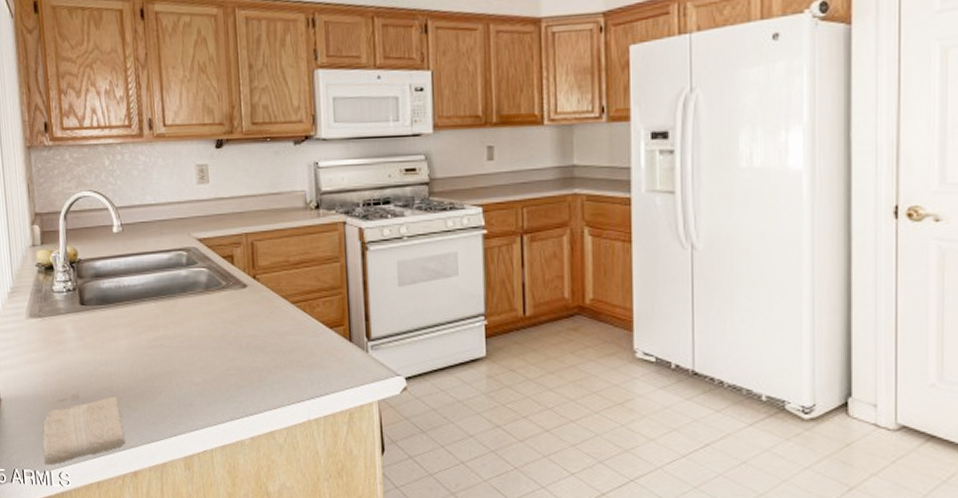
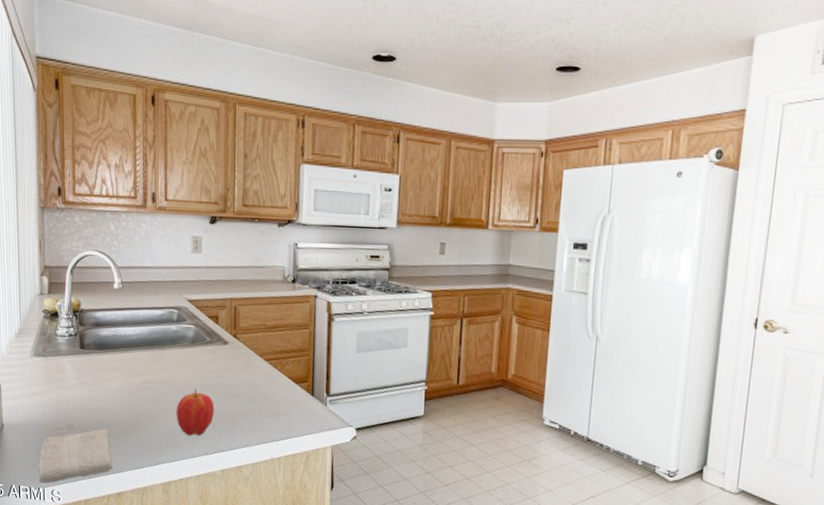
apple: none [193,342,238,399] -> present [176,388,215,436]

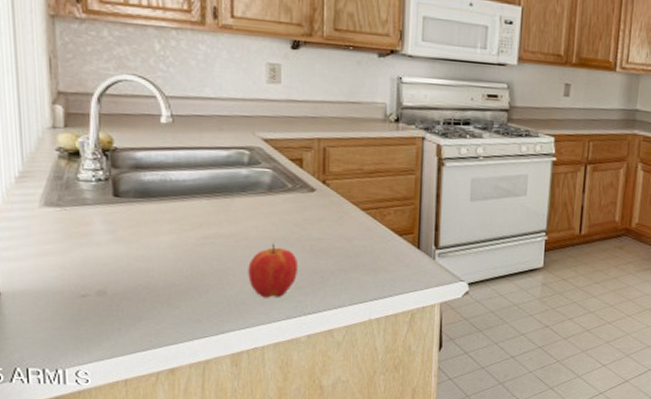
washcloth: present [39,428,113,484] -> none [55,294,163,364]

